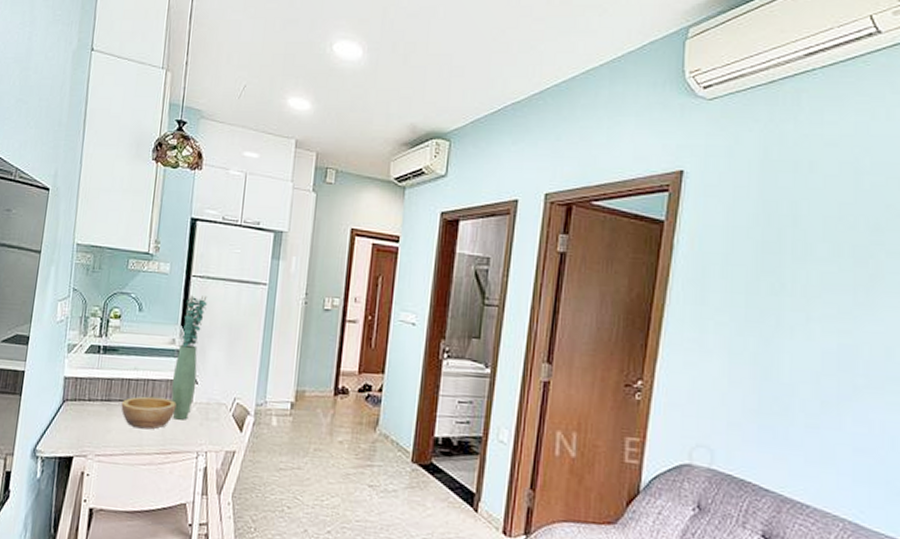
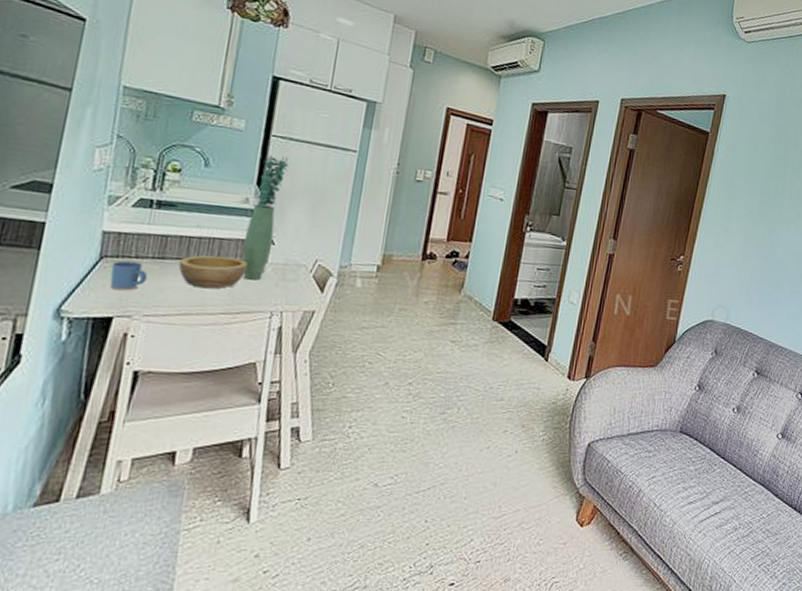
mug: none [70,404,98,432] -> present [109,261,148,291]

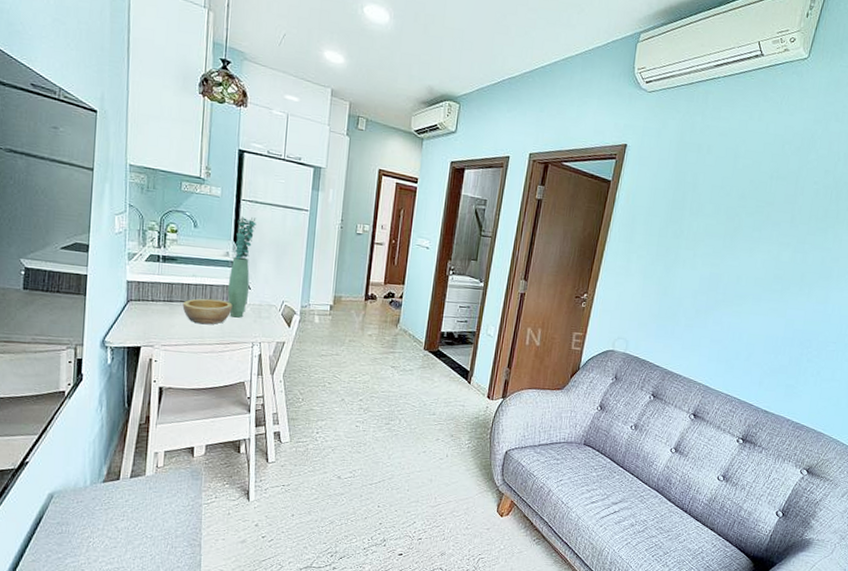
mug: present [109,261,148,291] -> none [135,303,162,327]

